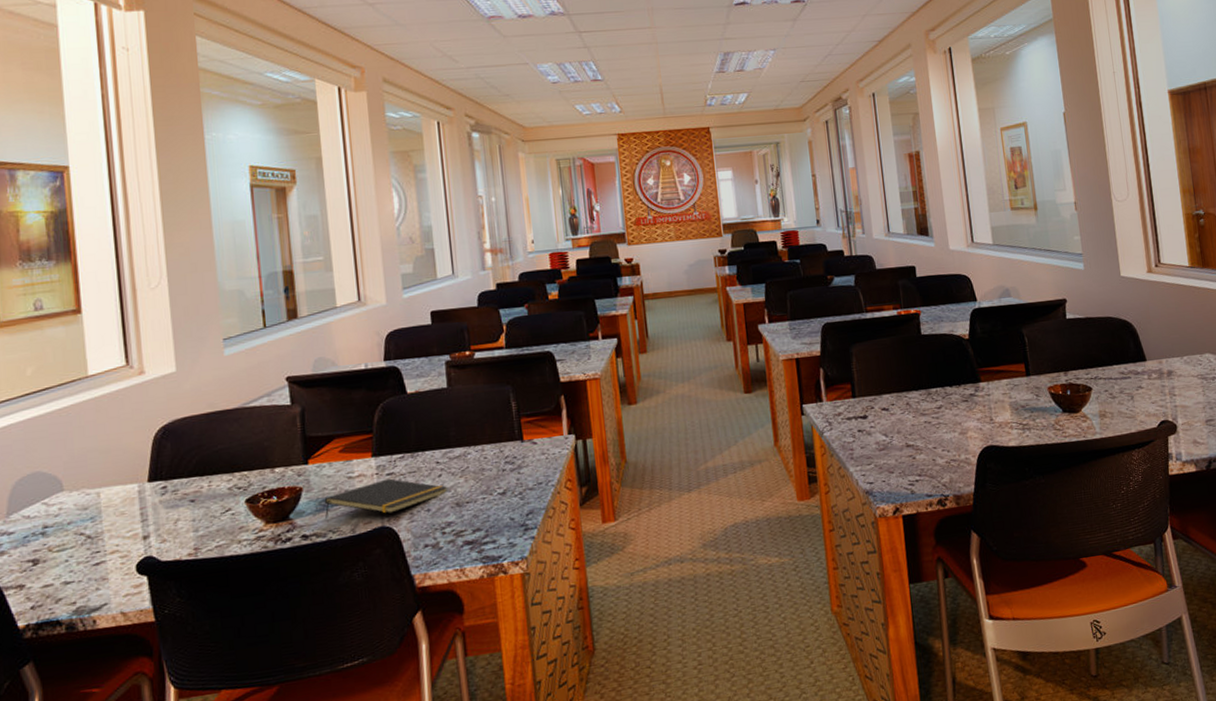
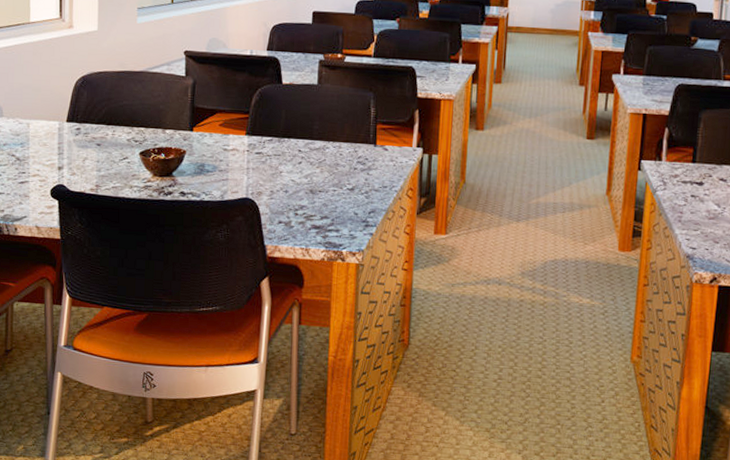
notepad: present [324,478,448,519] -> none [201,157,305,188]

